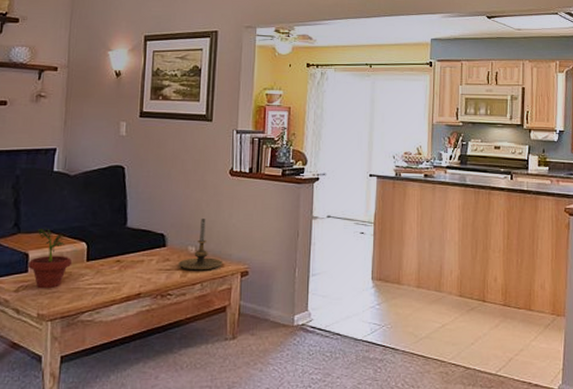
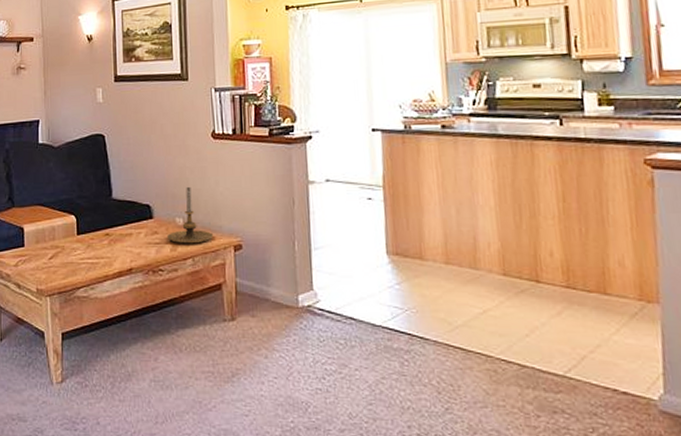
potted plant: present [28,227,73,289] -> none [25,200,64,264]

